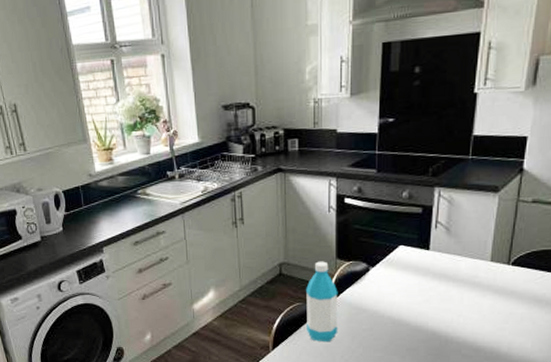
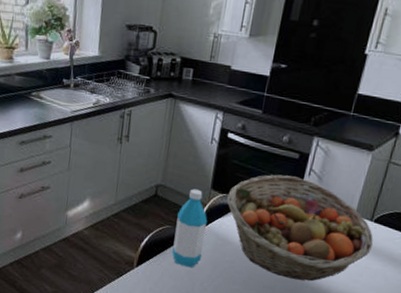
fruit basket: none [355,231,514,337] -> present [227,174,373,281]

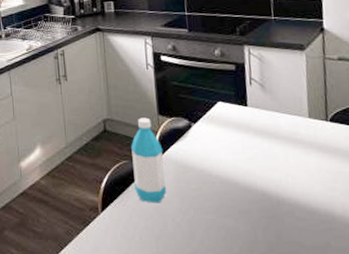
fruit basket: present [227,174,373,281] -> none [176,88,337,198]

